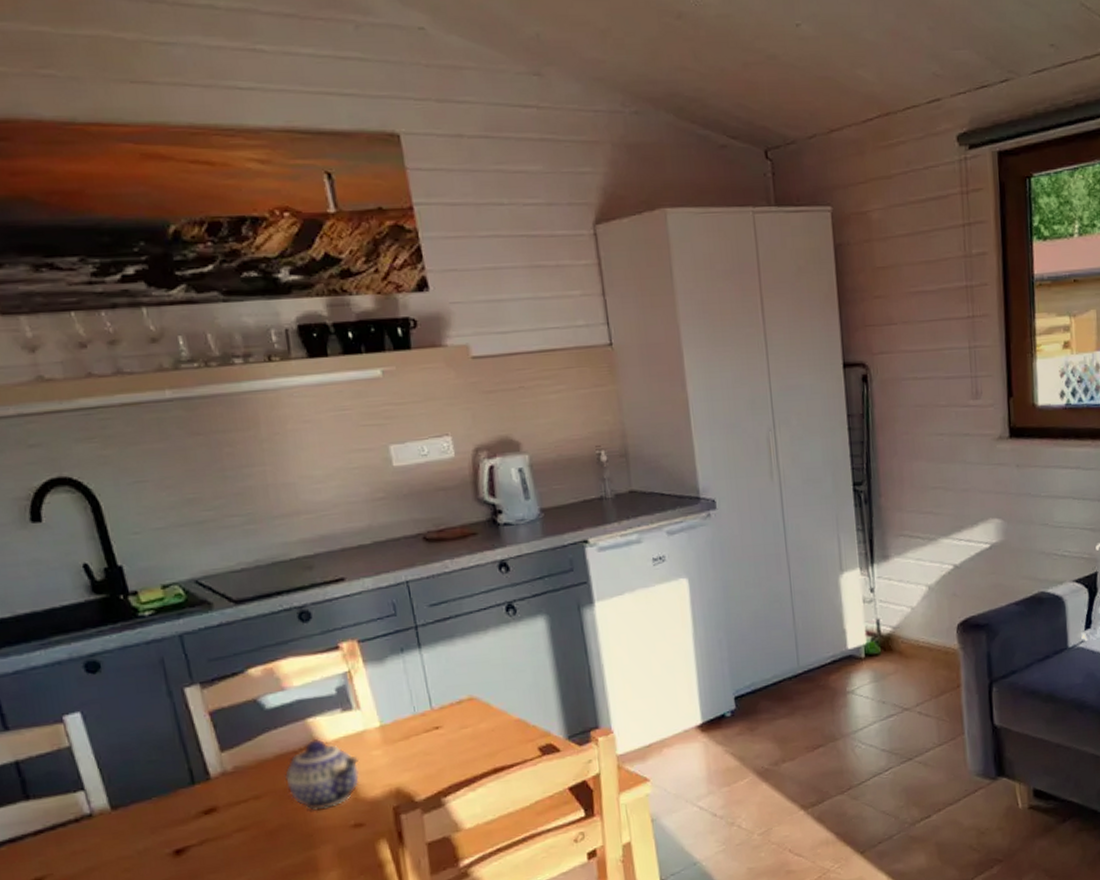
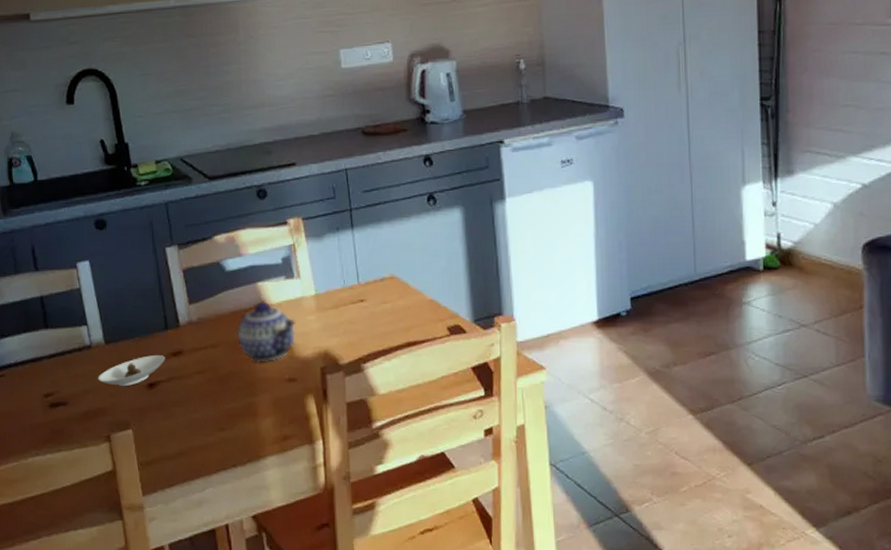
saucer: none [105,815,195,859] -> present [98,355,165,387]

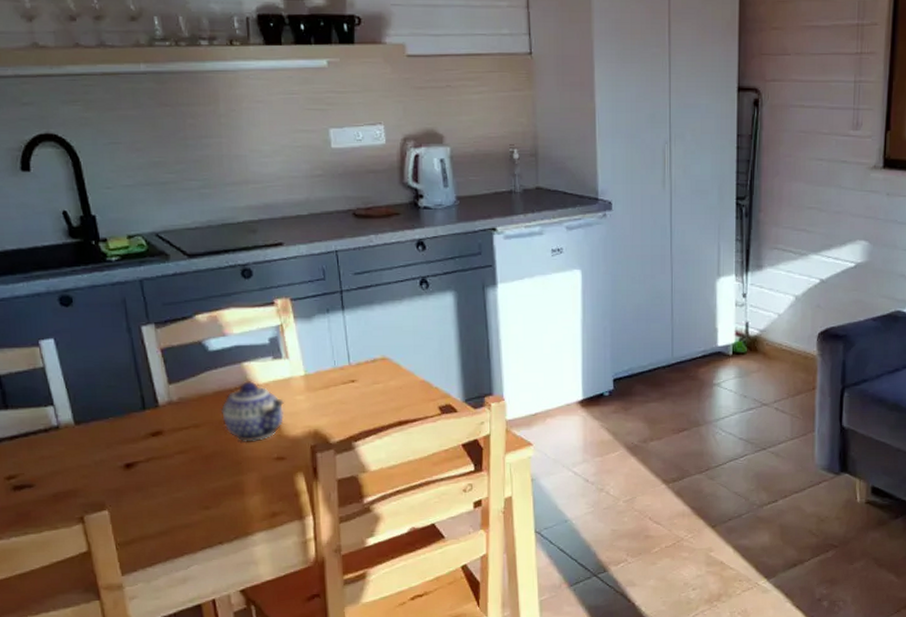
saucer: present [98,355,165,387] -> none [68,436,143,468]

